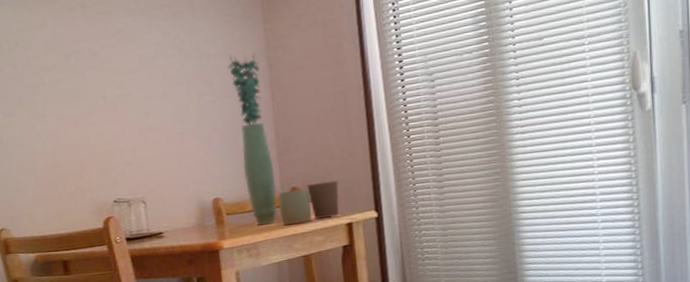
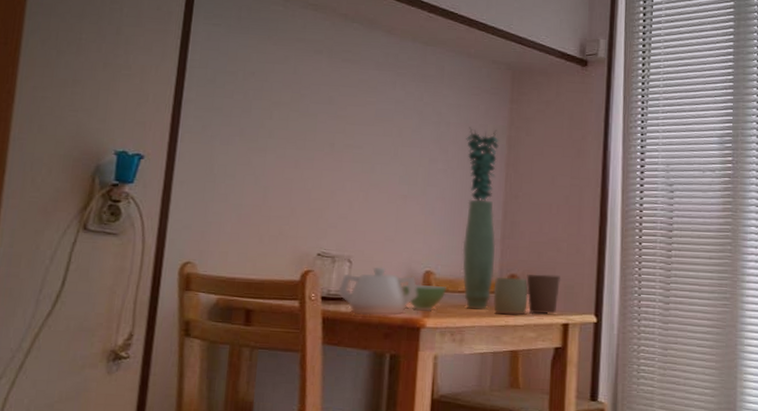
teapot: none [139,202,211,248] -> present [338,267,418,316]
bowl: none [195,209,236,236] -> present [402,284,446,312]

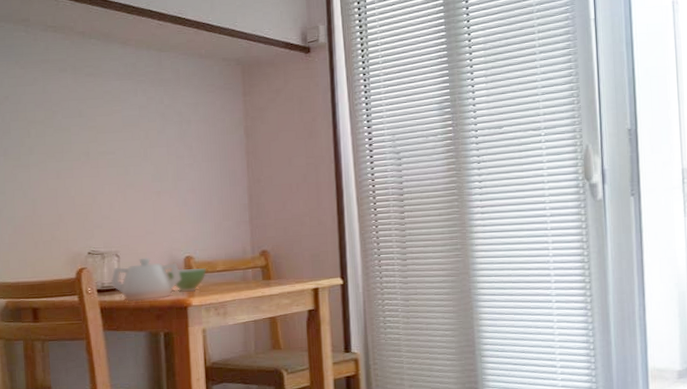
vase: present [462,127,499,309] -> none [207,122,247,285]
mug: present [493,276,528,315] -> none [248,252,280,286]
dixie cup: present [526,274,561,315] -> none [276,246,308,283]

